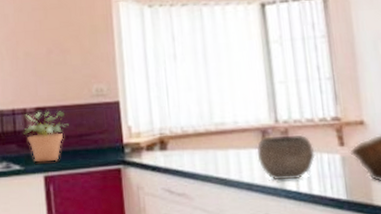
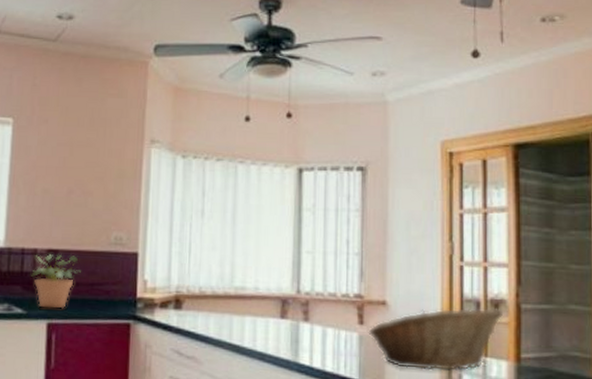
bowl: present [256,134,316,181] -> none [274,307,333,354]

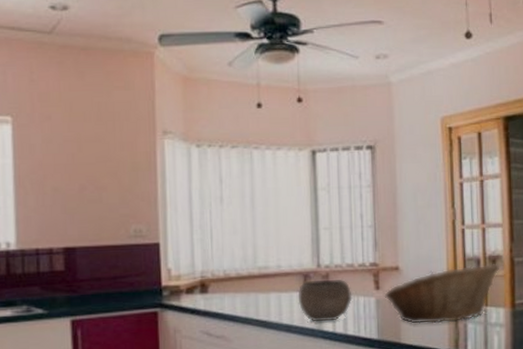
potted plant: present [30,254,81,309] -> none [48,251,102,306]
bowl: none [274,307,333,354] -> present [297,278,353,322]

